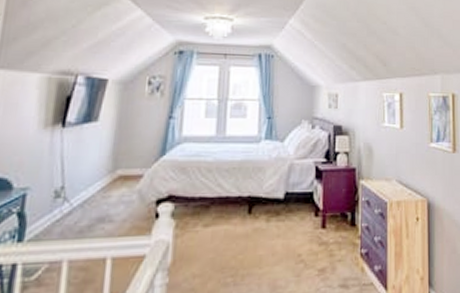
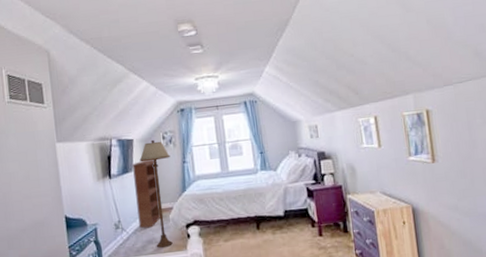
bookcase: none [90,108,136,201] -> present [130,159,161,229]
floor lamp: none [108,83,154,231] -> present [139,139,173,249]

